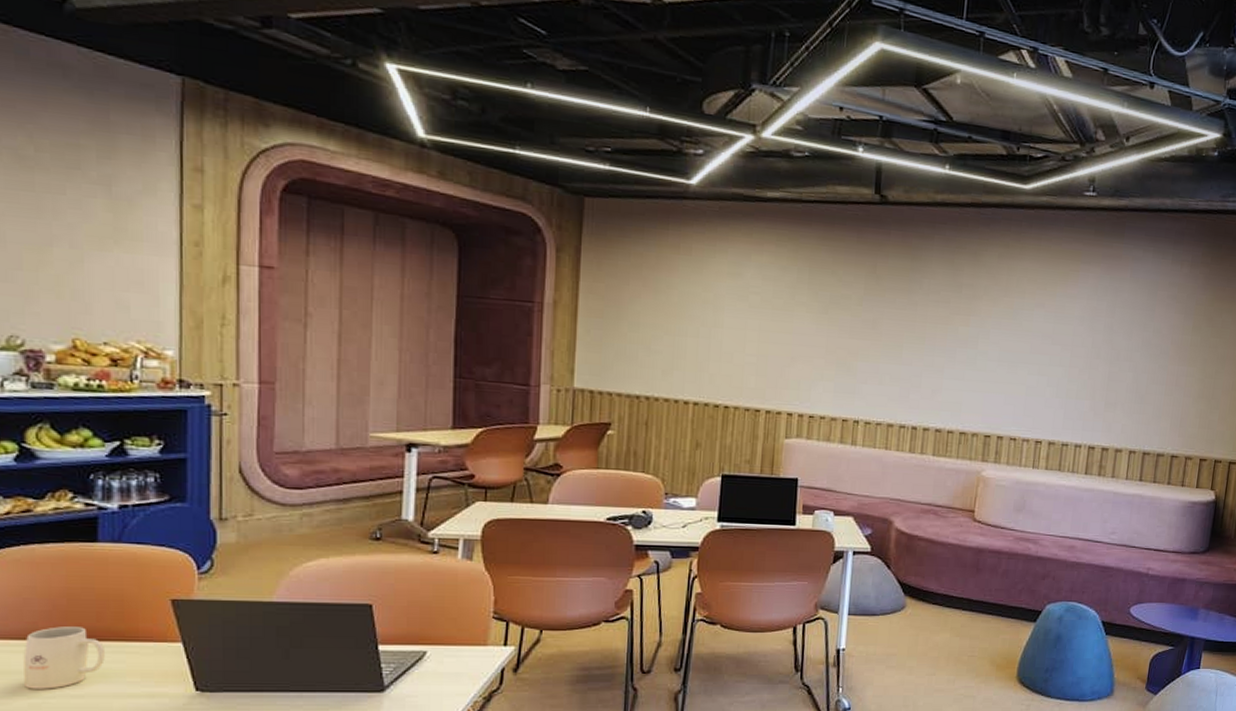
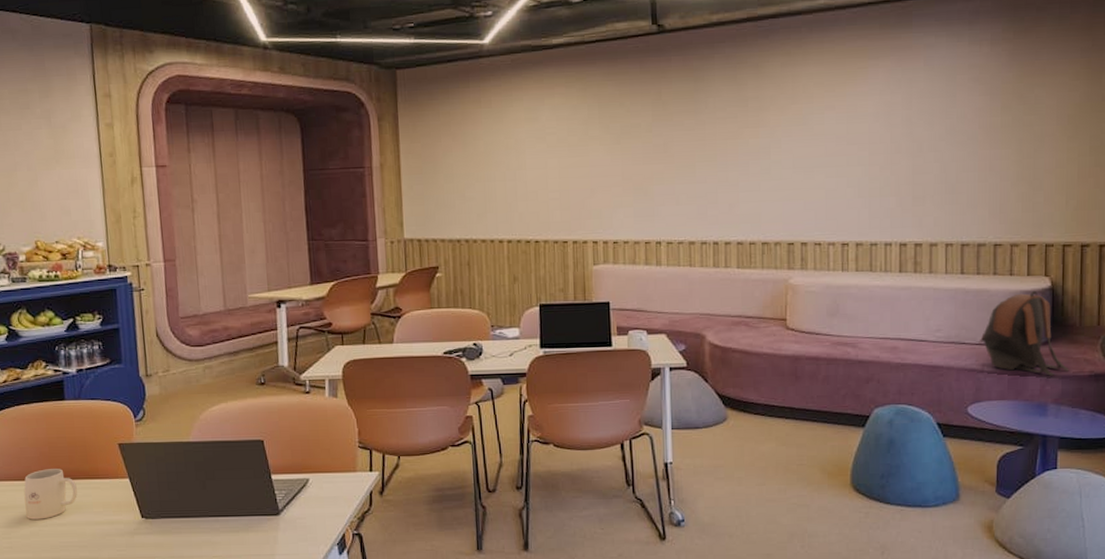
backpack: none [1147,502,1221,583] -> present [979,290,1070,376]

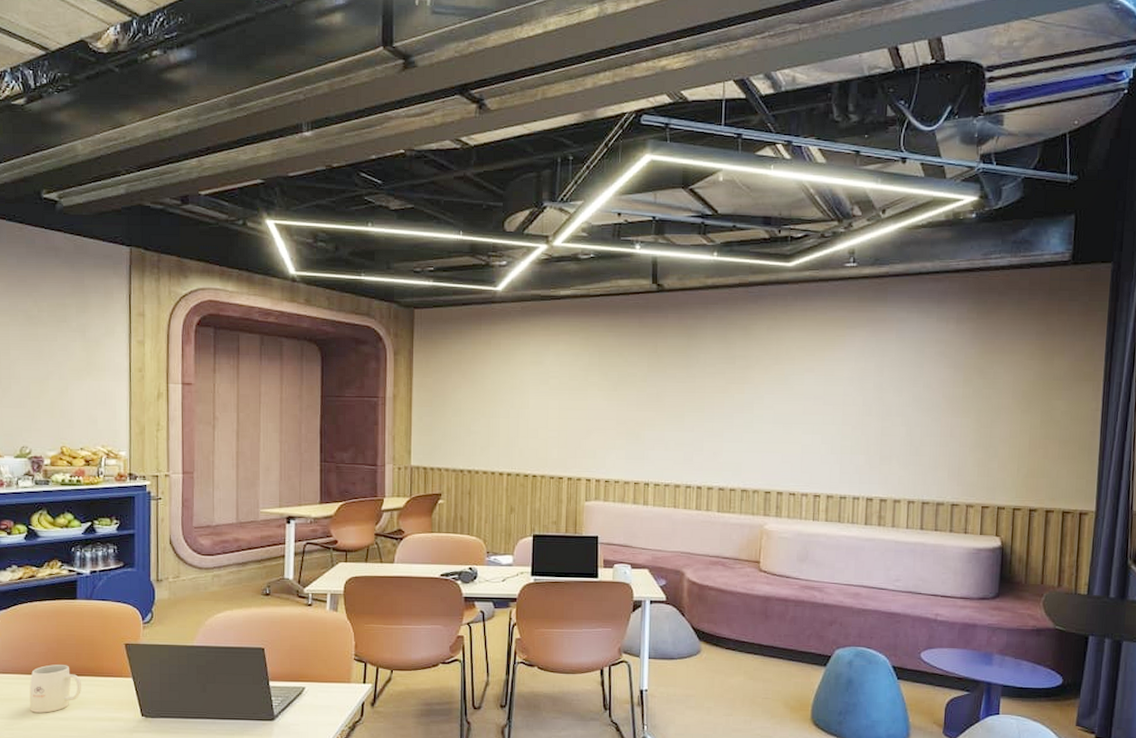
backpack: present [979,290,1070,376] -> none [933,548,1015,628]

